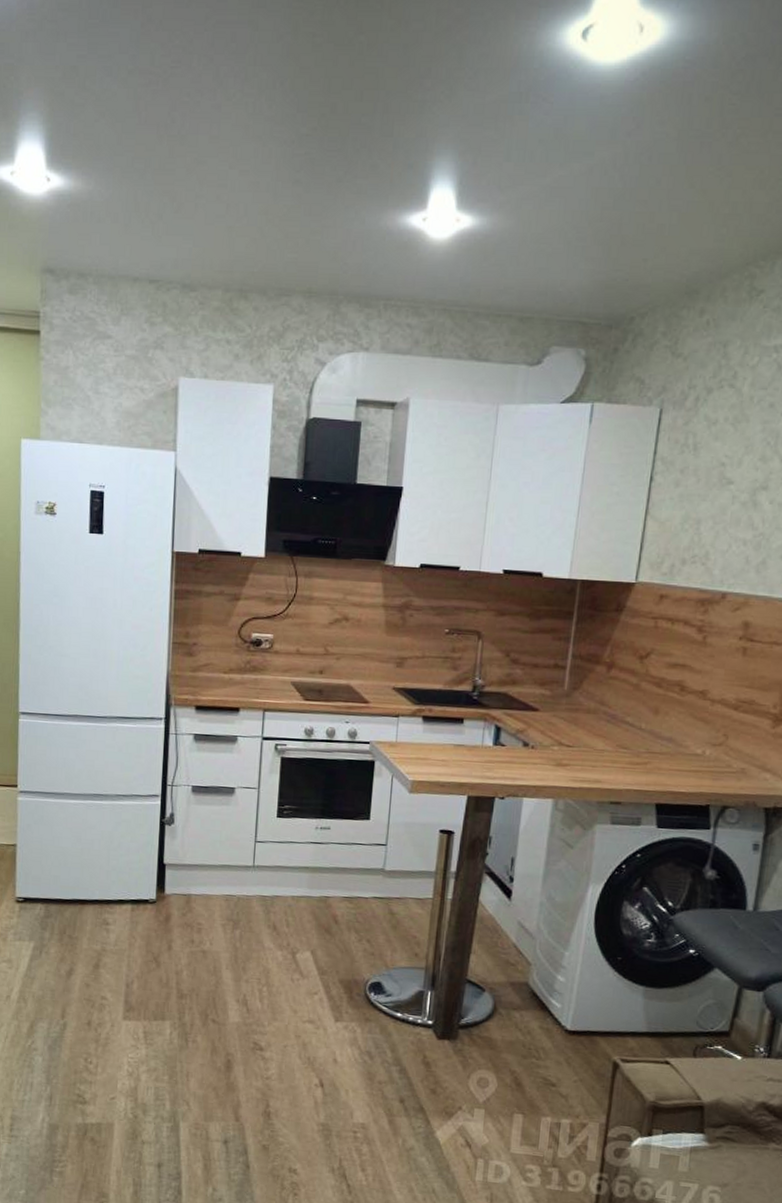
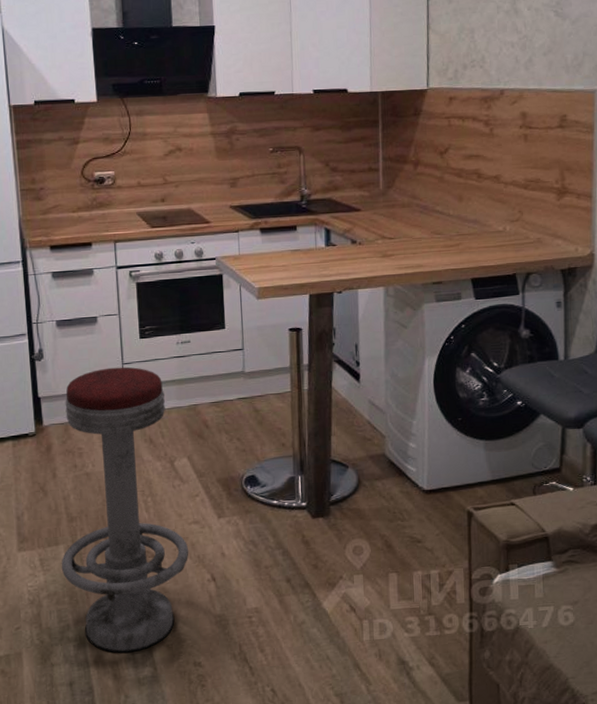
bar stool: none [164,843,300,1146] -> present [61,367,189,653]

